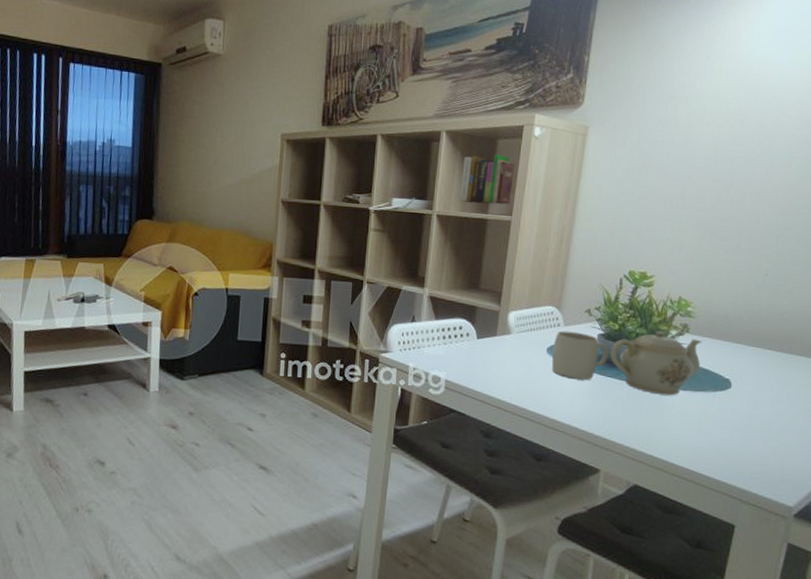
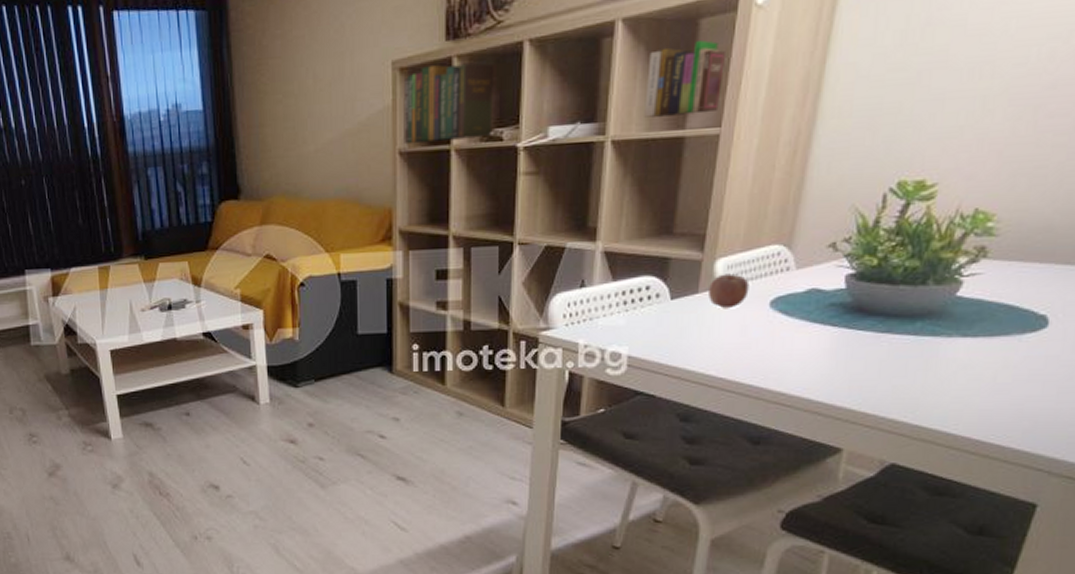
books: none [286,141,355,200] -> present [403,63,493,145]
fruit: none [504,323,532,351] -> present [709,273,750,309]
mug: present [552,331,609,380] -> none [777,275,862,337]
teapot: present [610,330,703,395] -> none [863,259,1008,345]

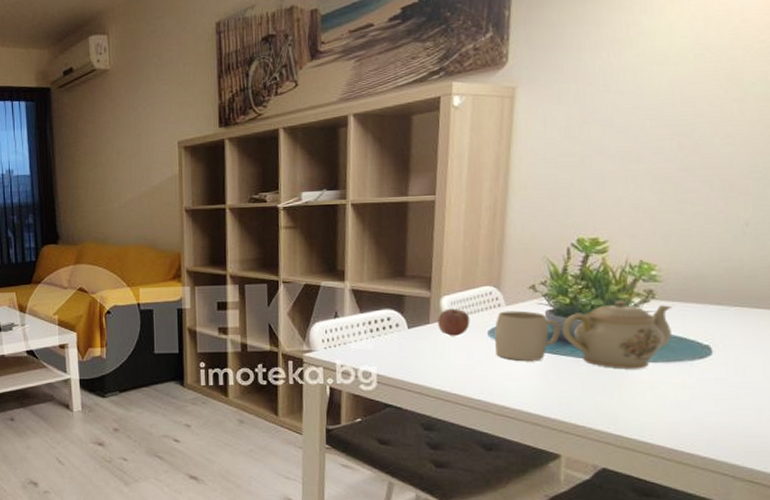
books: present [403,63,493,145] -> none [187,144,258,204]
books: present [644,40,725,118] -> none [375,131,434,187]
mug: none [777,275,862,337] -> present [494,310,561,361]
teapot: none [863,259,1008,345] -> present [562,300,673,368]

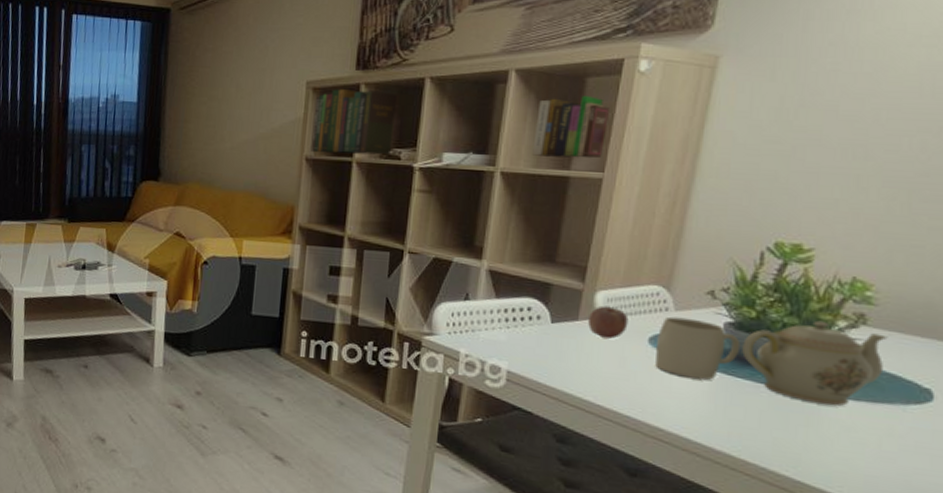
books: none [187,144,258,204] -> present [310,89,397,155]
books: none [375,131,434,187] -> present [532,96,609,159]

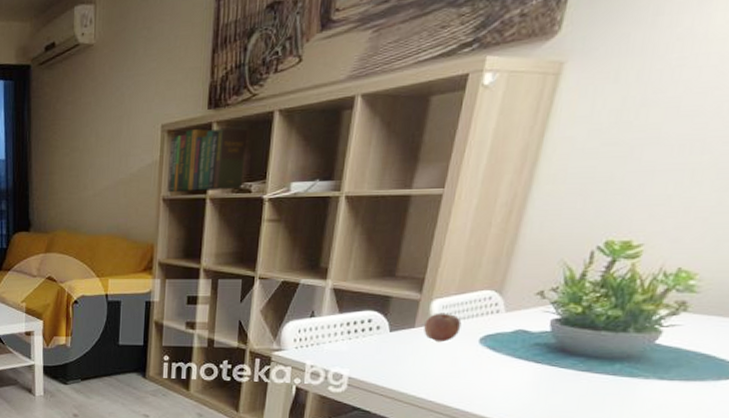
books: present [532,96,609,159] -> none [376,114,452,178]
mug: present [655,316,741,380] -> none [484,318,566,372]
teapot: present [742,320,888,406] -> none [566,311,707,386]

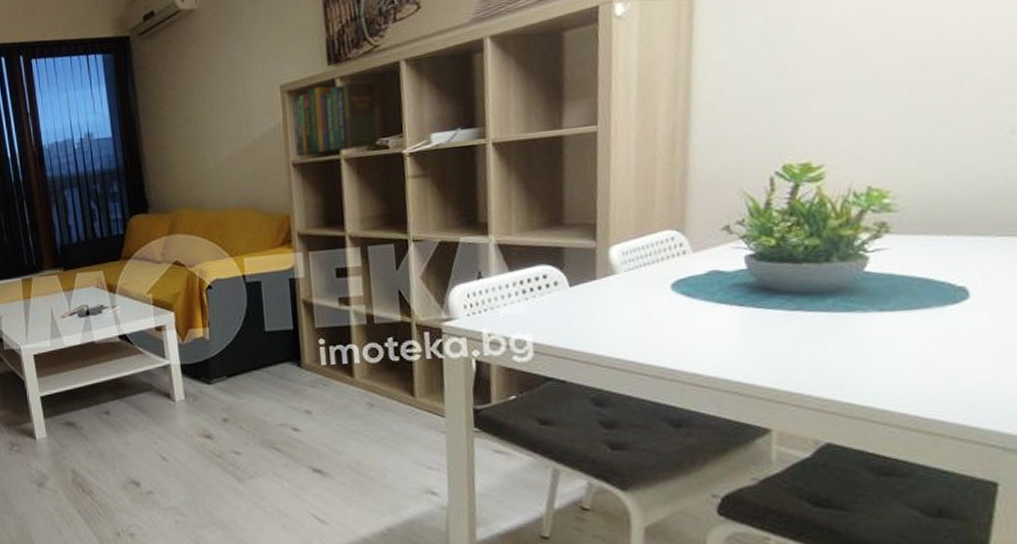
fruit: present [424,313,462,343] -> none [606,259,648,294]

